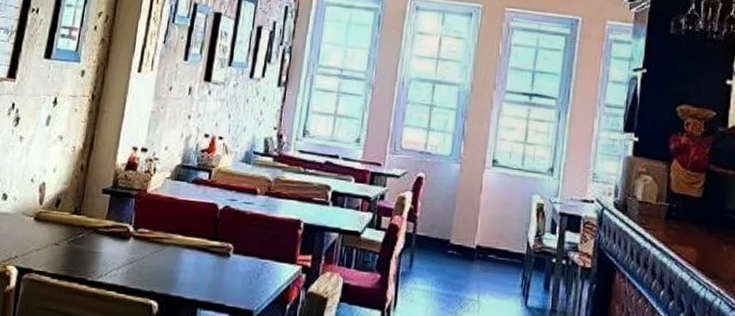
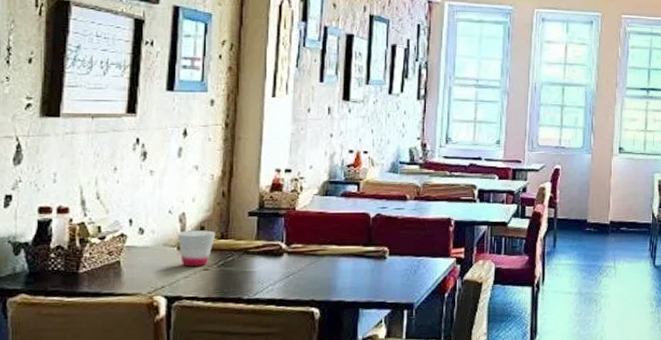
cup: none [35,201,71,241] -> present [177,230,216,267]

